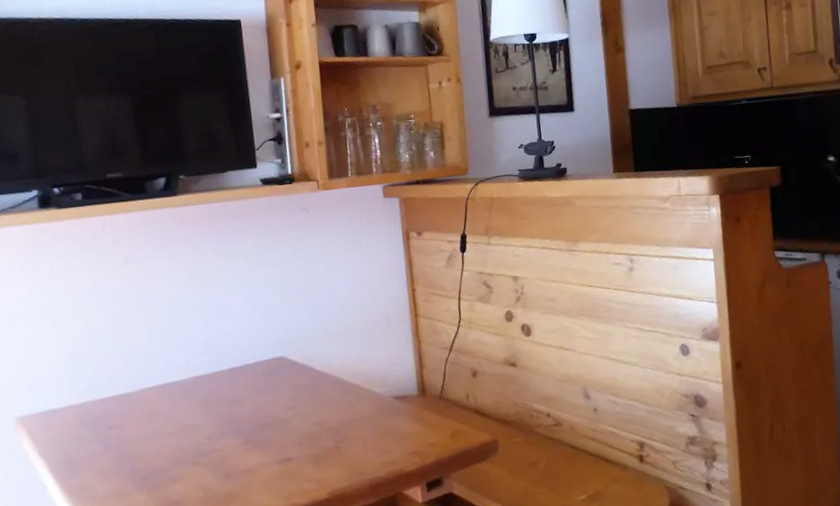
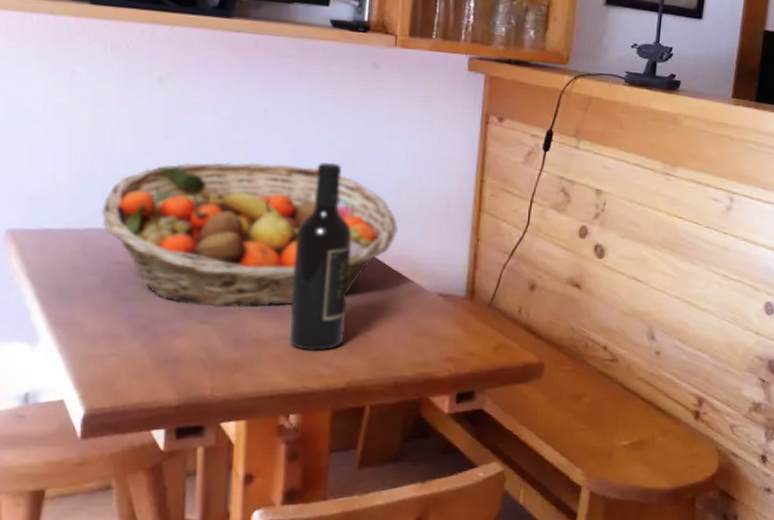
fruit basket: none [93,308,349,452] -> present [101,162,398,308]
wine bottle: none [262,301,320,471] -> present [289,162,352,351]

